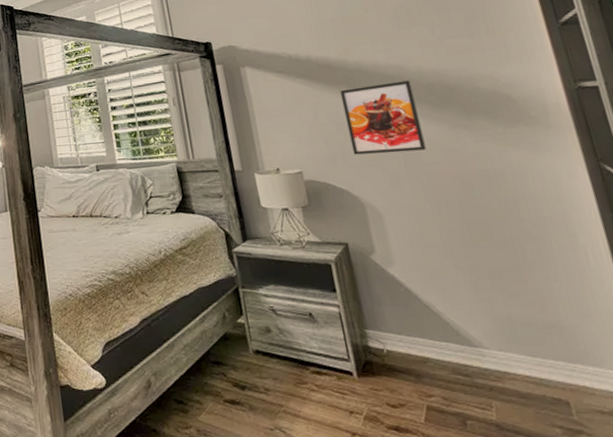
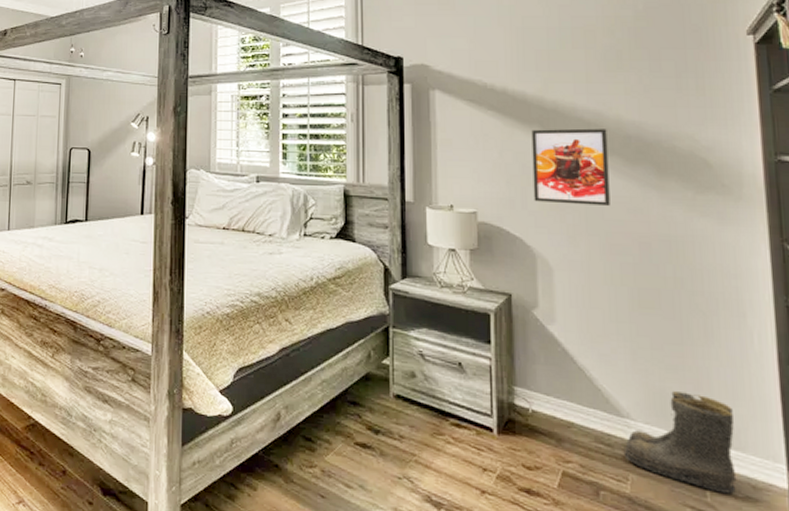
boots: none [482,316,601,410] -> present [623,391,737,494]

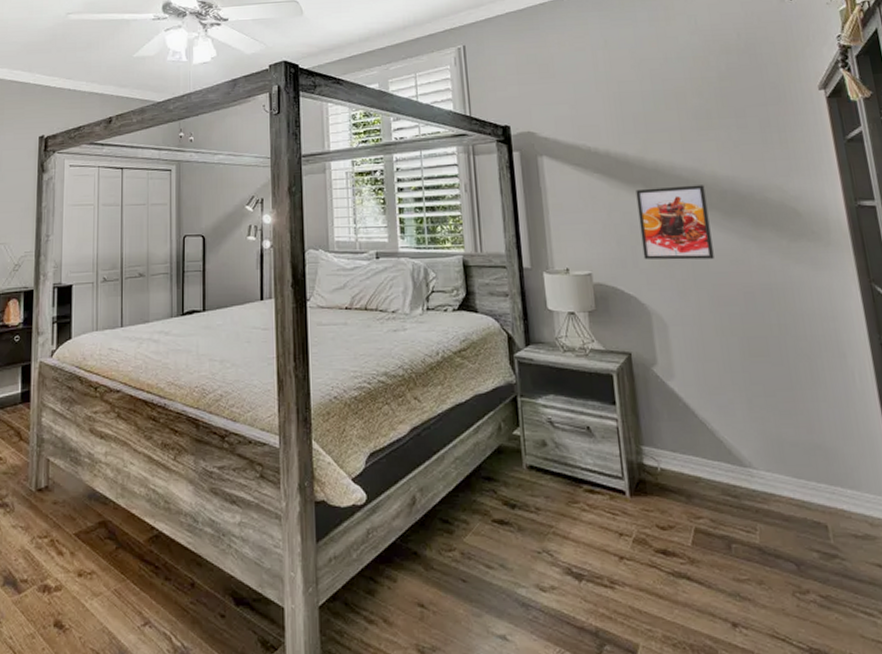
boots: present [623,391,737,494] -> none [749,436,856,534]

